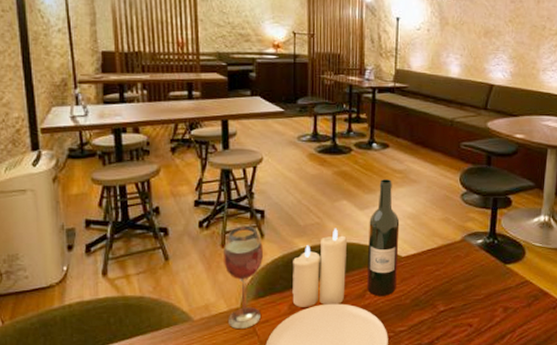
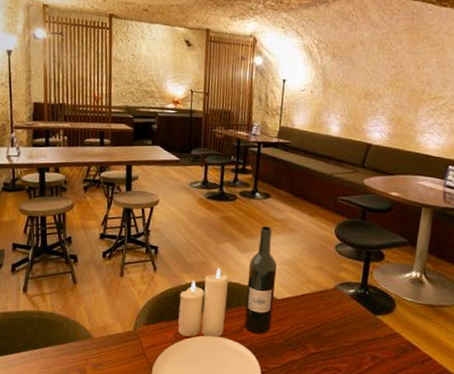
wineglass: present [222,225,264,329] -> none [120,259,156,350]

